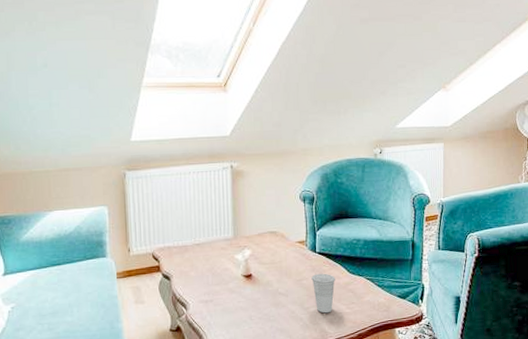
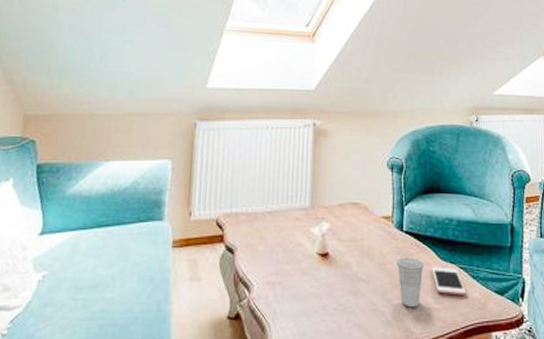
cell phone: none [342,279,373,301] -> present [432,267,467,295]

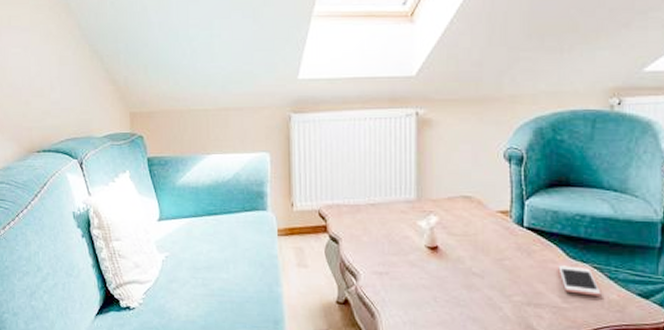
cup: present [397,257,424,308] -> none [516,254,549,305]

